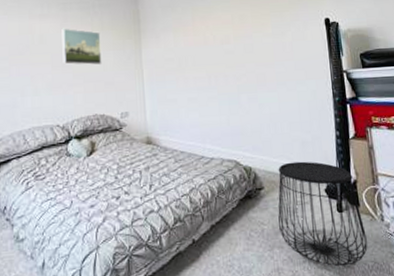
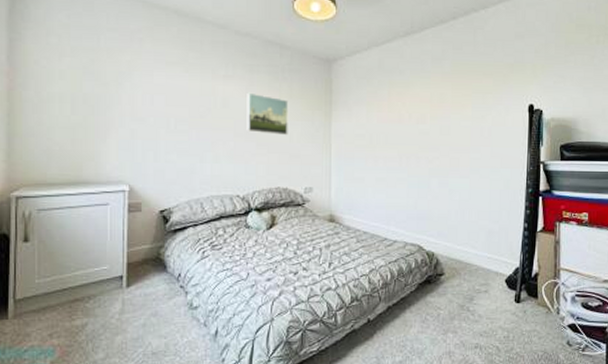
side table: present [278,161,368,267] -> none [455,251,540,354]

